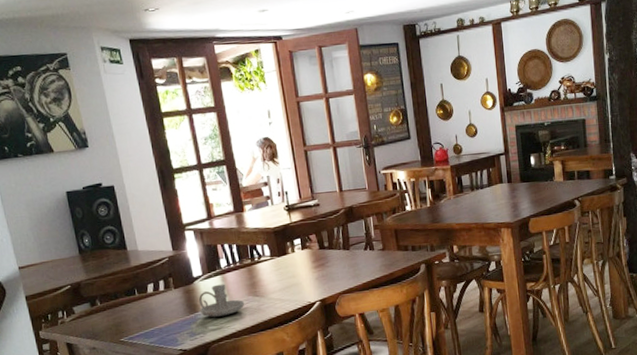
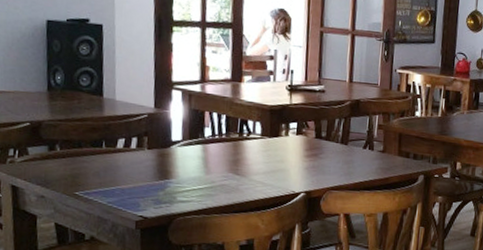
candle holder: present [198,284,245,317] -> none [171,153,223,189]

